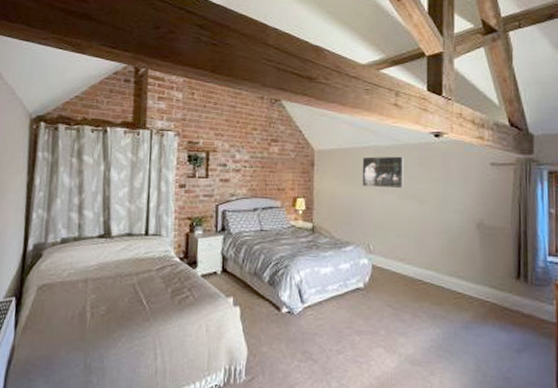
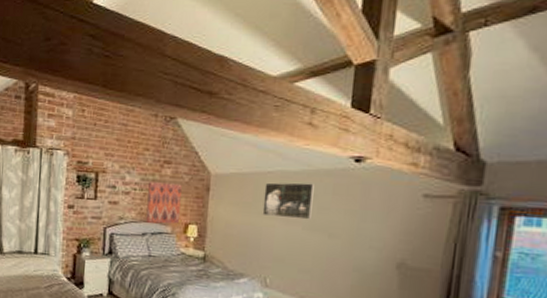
wall art: none [256,159,289,199] -> present [146,182,182,224]

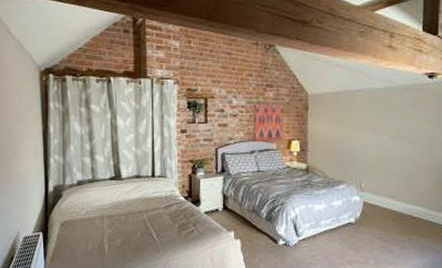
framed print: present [262,182,316,220] -> none [354,98,398,130]

